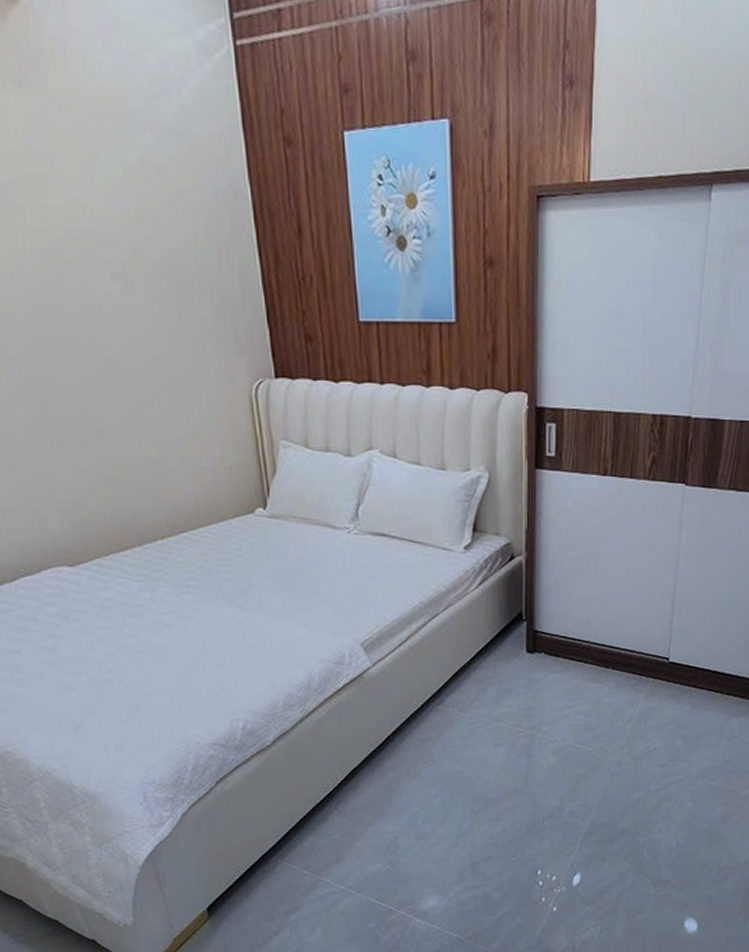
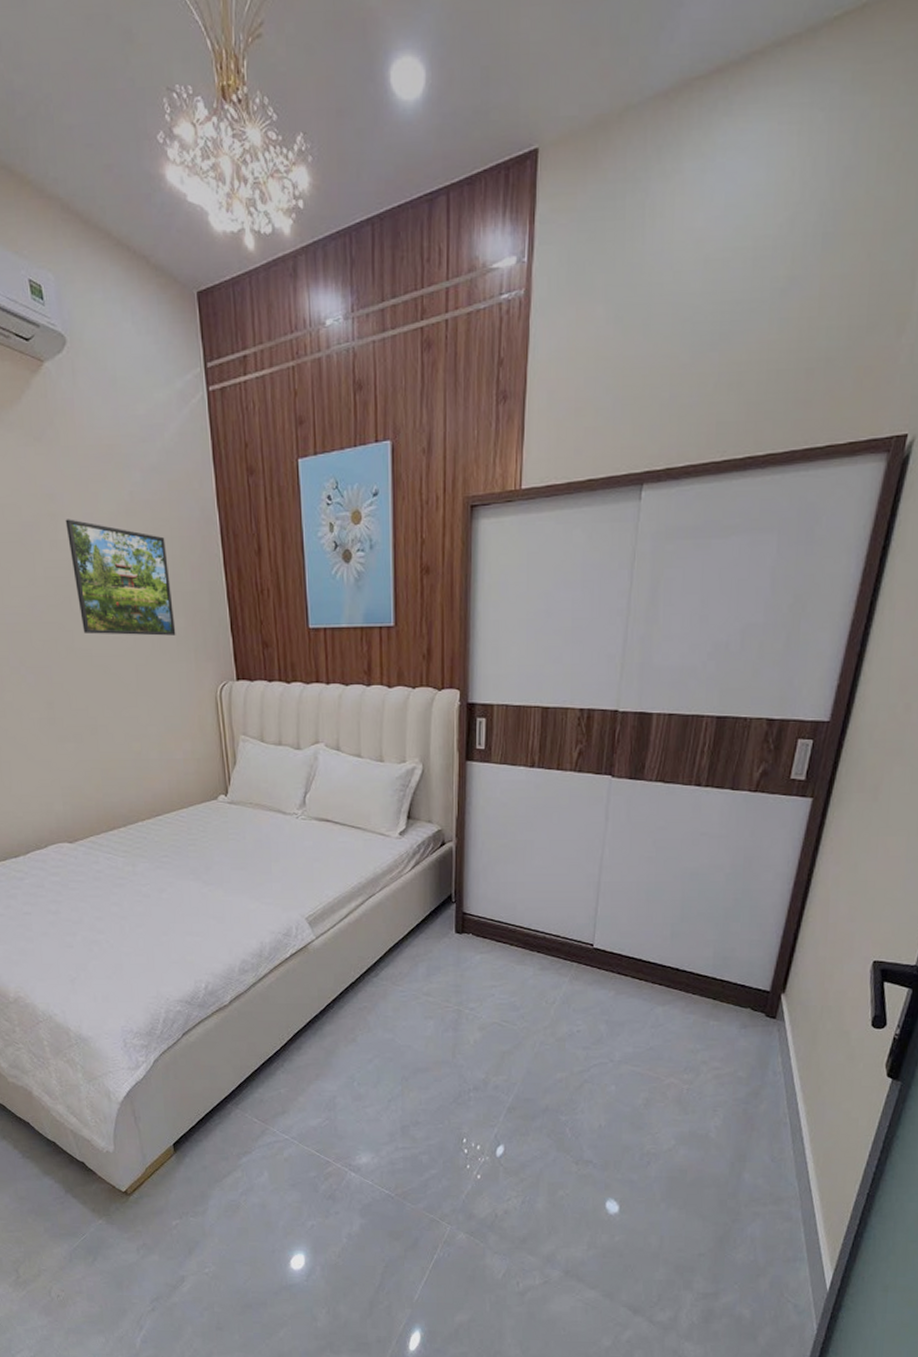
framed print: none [56,182,201,325] -> present [65,519,176,636]

